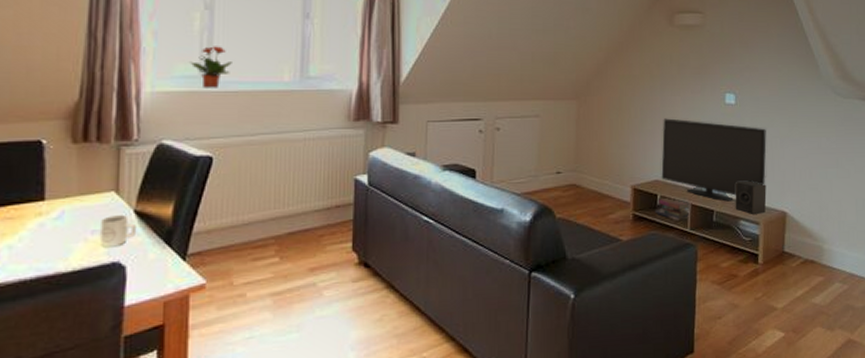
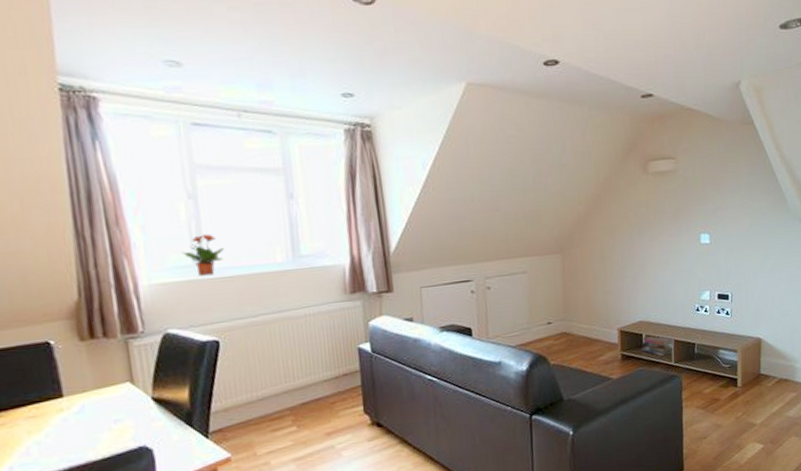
mug: present [99,215,137,248] -> none [120,403,158,434]
television: present [661,118,766,202] -> none [643,262,741,334]
studio monitor: present [735,180,766,214] -> none [714,313,743,344]

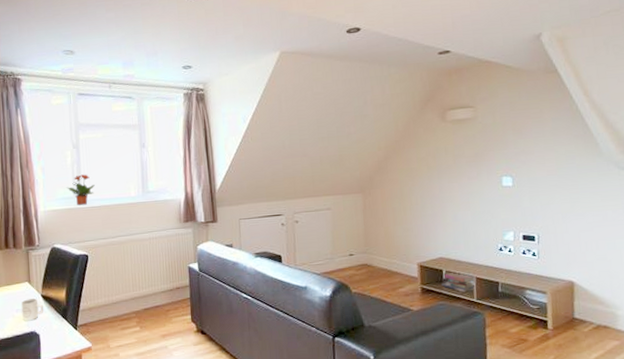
mug: none [120,403,158,434] -> present [21,298,44,321]

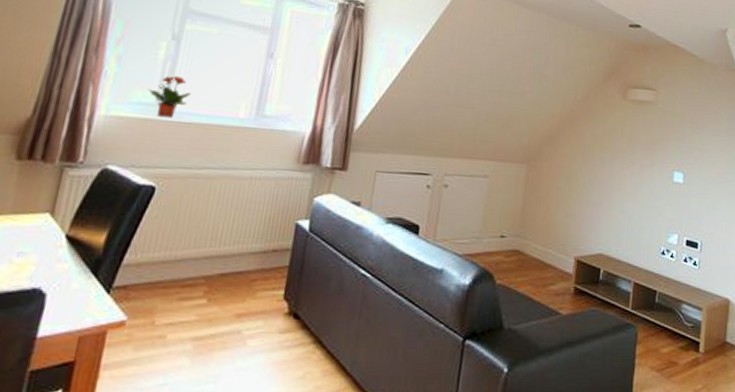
mug: present [21,298,44,321] -> none [24,238,65,272]
books: present [442,271,476,293] -> none [597,272,633,300]

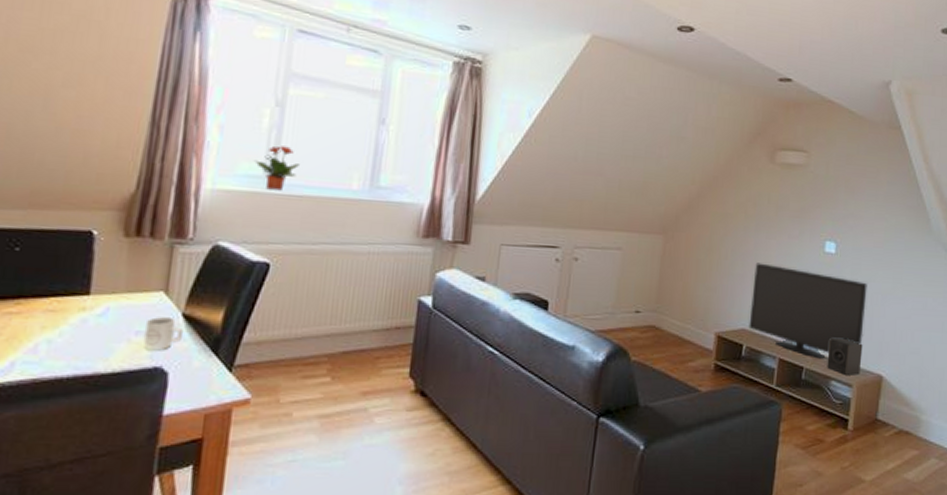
mug: none [24,238,65,272] -> present [143,317,184,351]
television: none [605,191,713,283] -> present [749,263,867,359]
studio monitor: none [678,262,711,299] -> present [827,337,863,375]

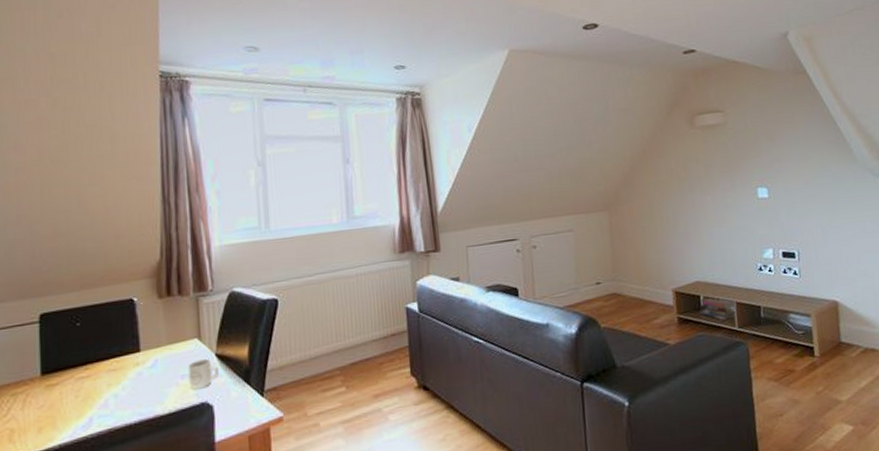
potted plant: present [255,146,299,191] -> none [250,198,286,238]
books: none [739,348,778,376] -> present [700,297,737,321]
television: present [749,263,867,359] -> none [696,218,811,296]
studio monitor: present [827,337,863,375] -> none [780,273,816,307]

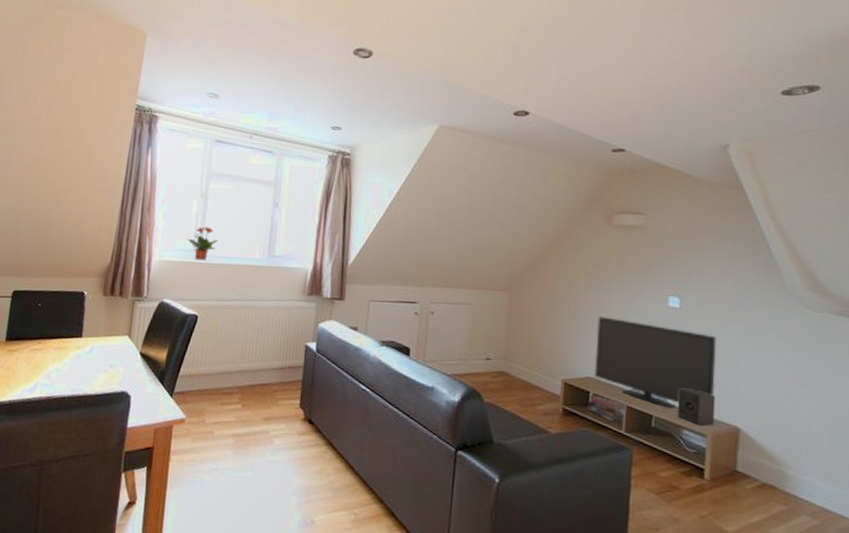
mug: present [187,359,220,390] -> none [114,354,141,380]
potted plant: none [250,198,286,238] -> present [187,227,218,261]
television: none [696,218,811,296] -> present [594,316,716,409]
studio monitor: none [780,273,816,307] -> present [677,388,715,426]

